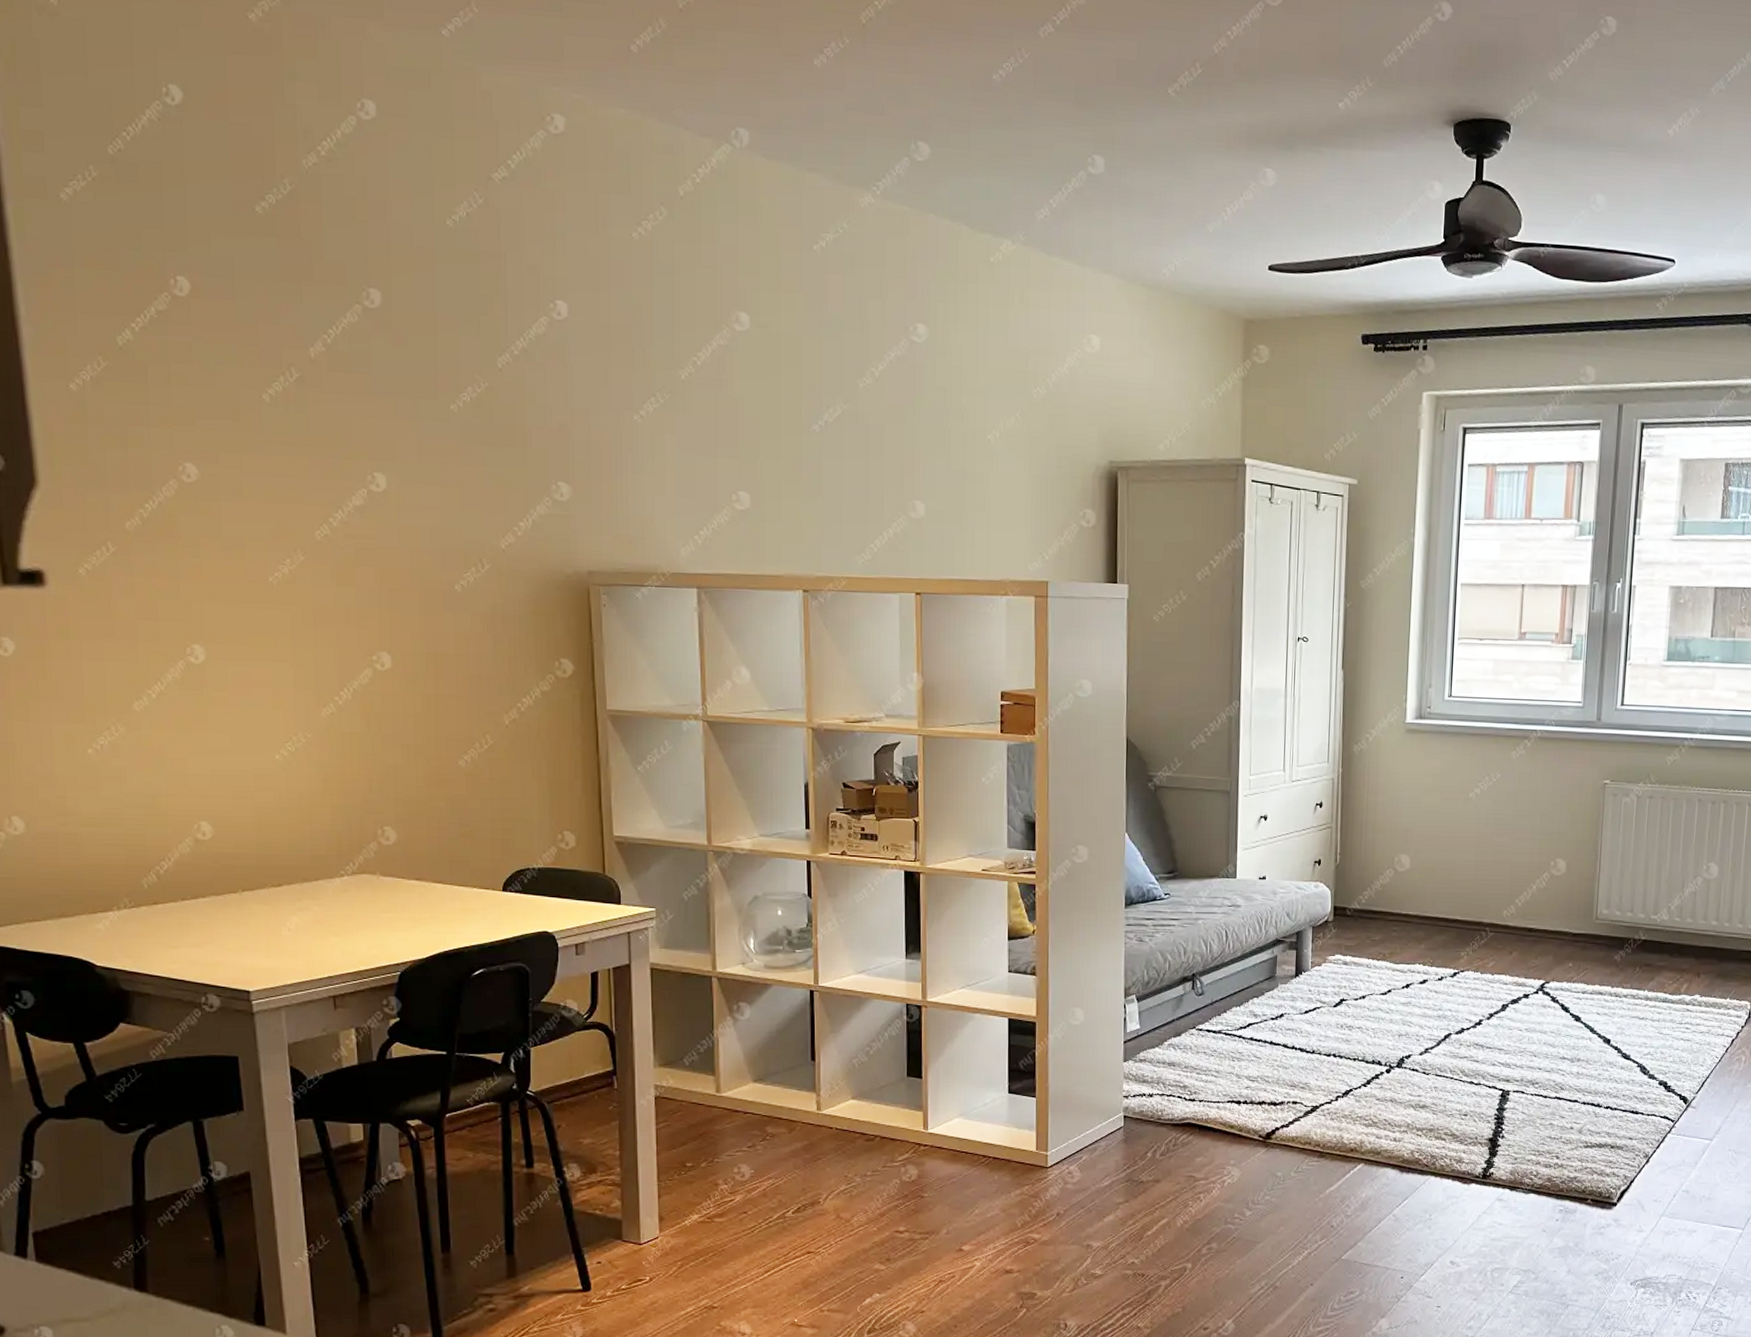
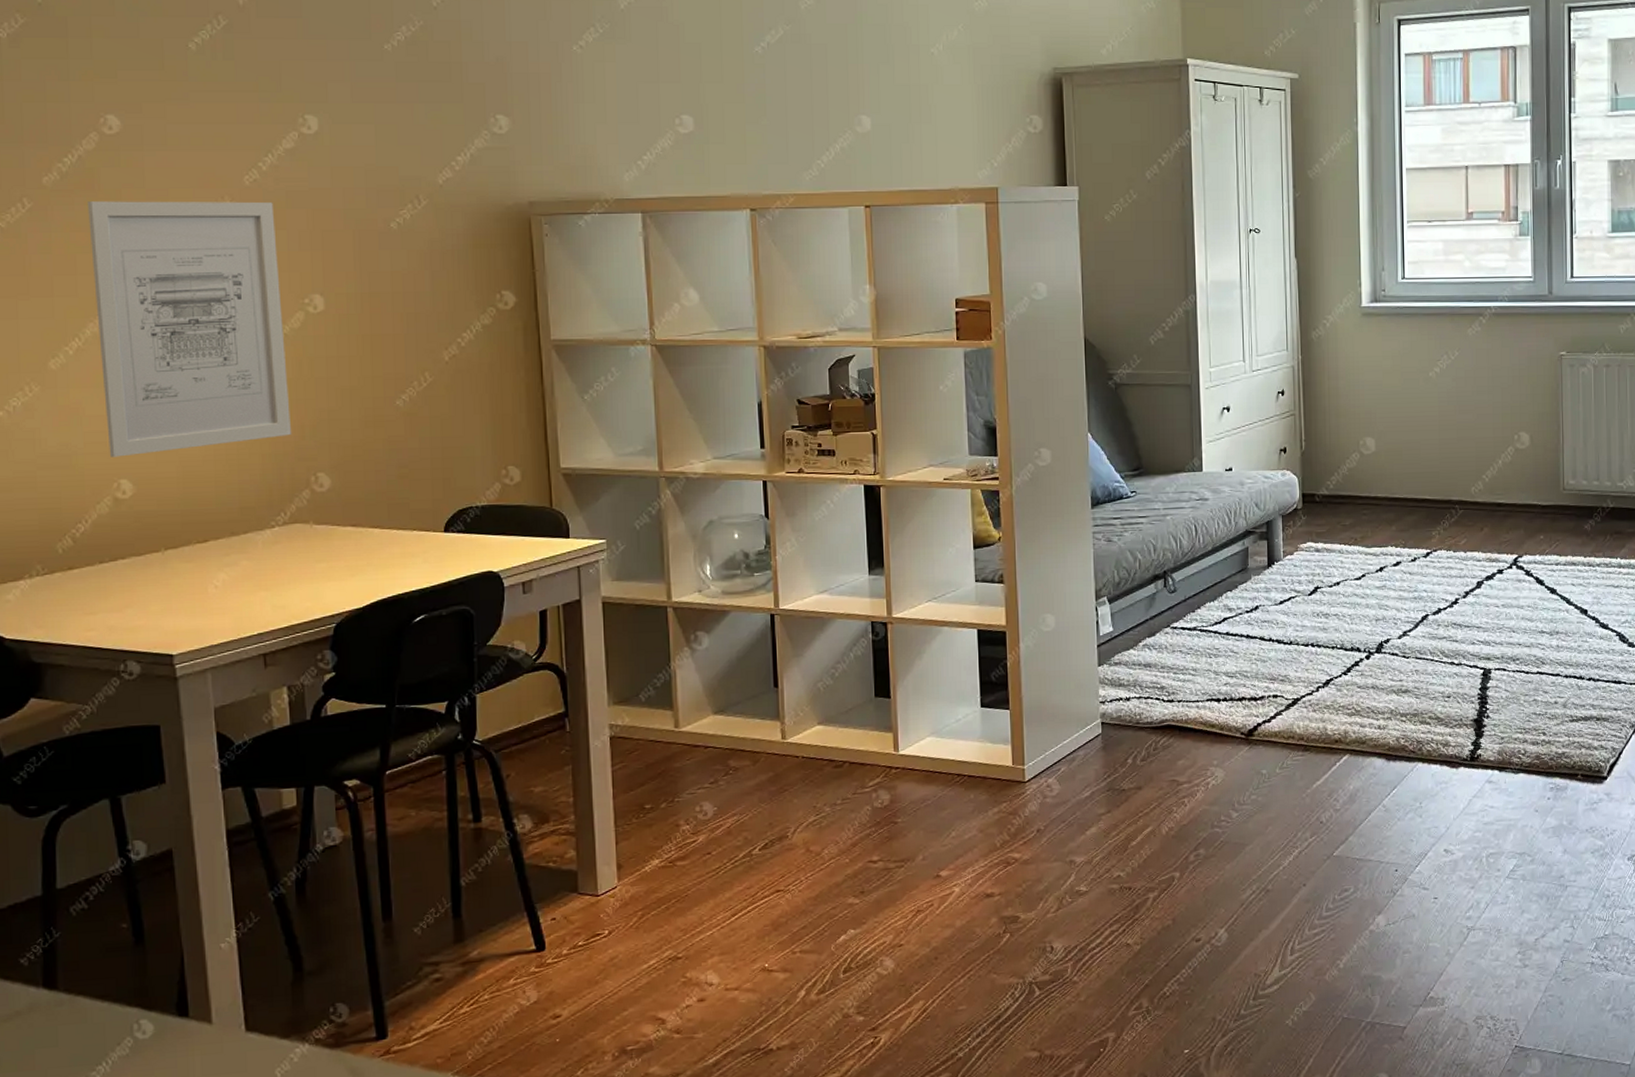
wall art: none [168,548,361,800] -> present [88,201,292,457]

